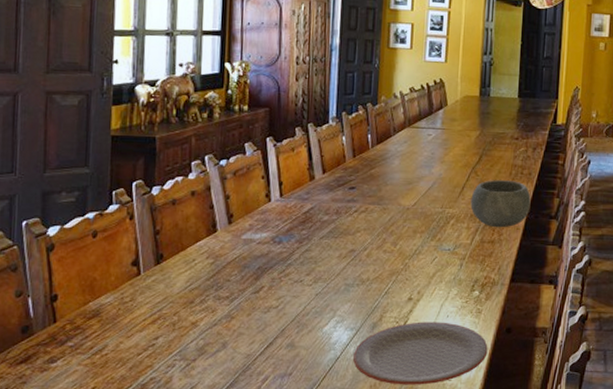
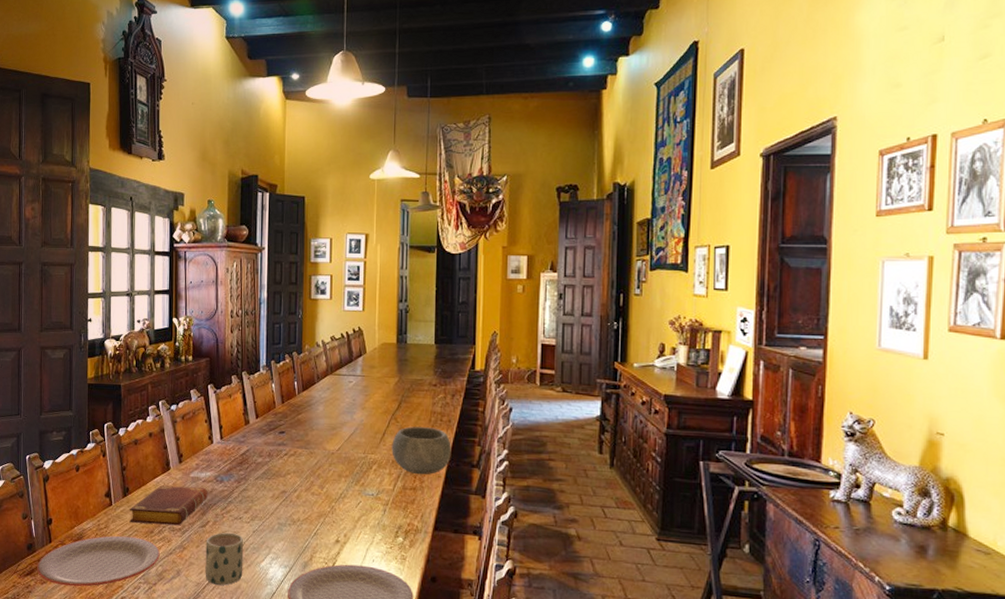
plate: none [35,309,202,372] -> present [37,535,160,587]
book: none [162,249,263,294] -> present [129,485,208,526]
mug: none [257,297,305,354] -> present [205,532,244,585]

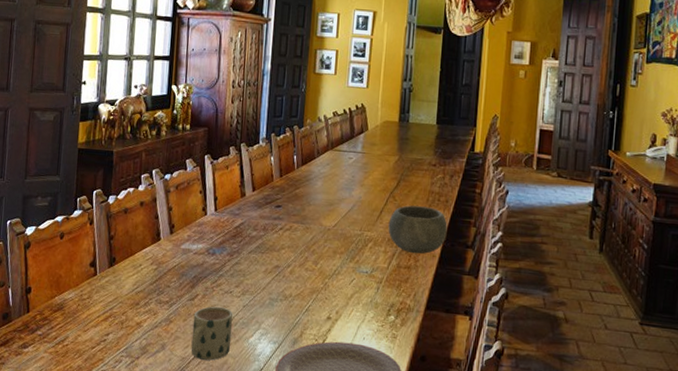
plate: present [37,535,160,587] -> none [12,306,145,359]
book: present [129,485,208,526] -> none [114,256,199,298]

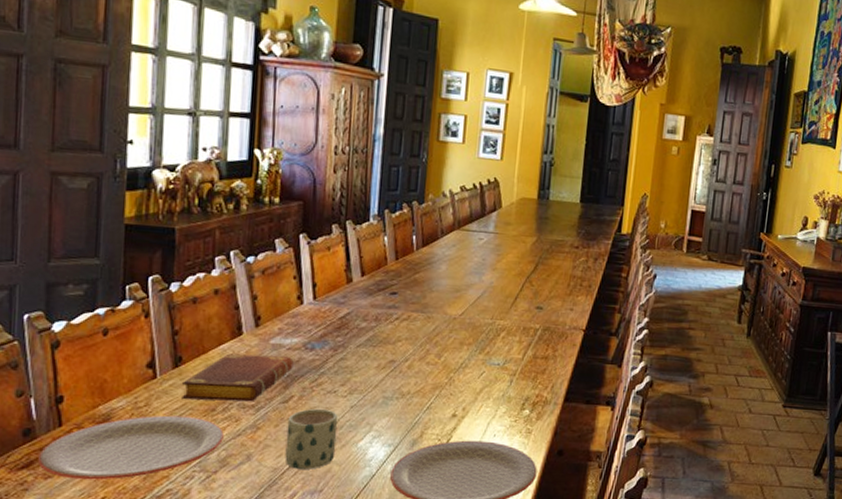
plate: none [12,306,145,359] -> present [38,415,224,480]
book: none [114,256,199,298] -> present [181,353,294,402]
bowl: present [388,205,448,254] -> none [523,291,590,344]

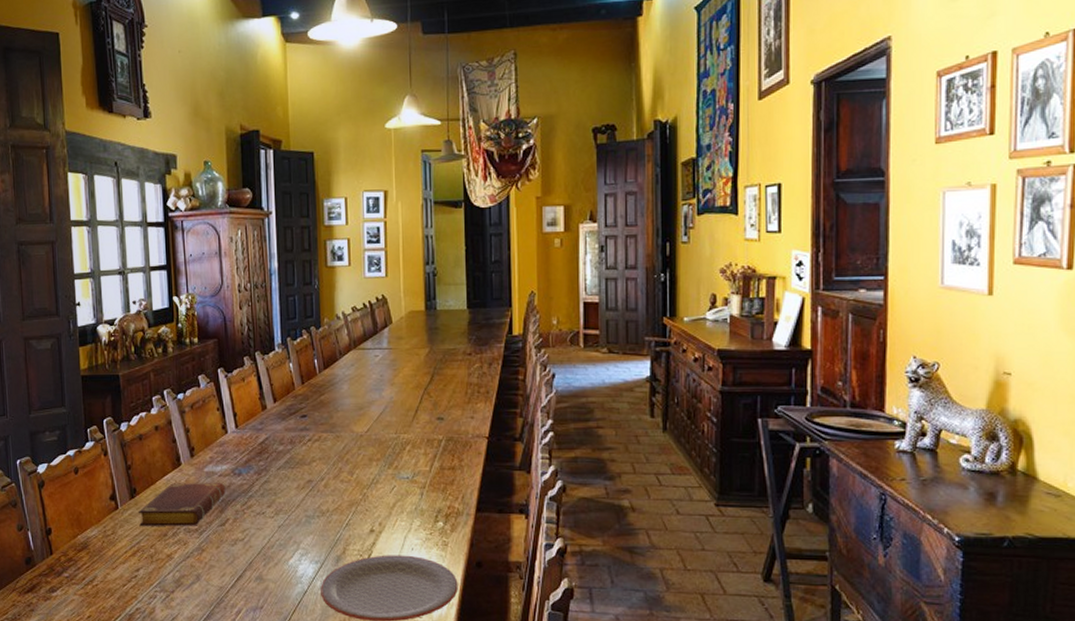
plate: present [38,415,224,480] -> none [38,541,176,601]
mug: present [285,408,338,469] -> none [226,529,270,587]

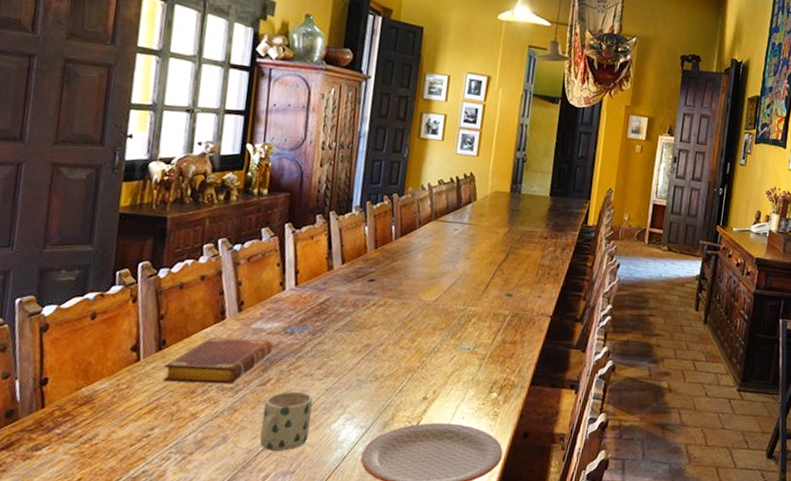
mug: none [226,529,270,587] -> present [259,391,314,451]

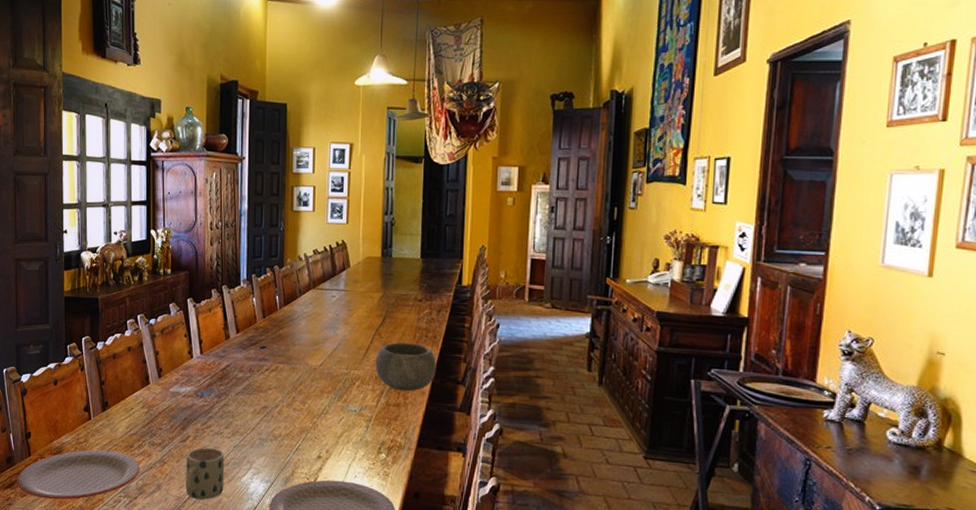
plate: none [18,397,202,462] -> present [17,449,140,500]
book: present [163,337,273,385] -> none [108,400,188,440]
bowl: none [494,279,557,329] -> present [375,342,436,392]

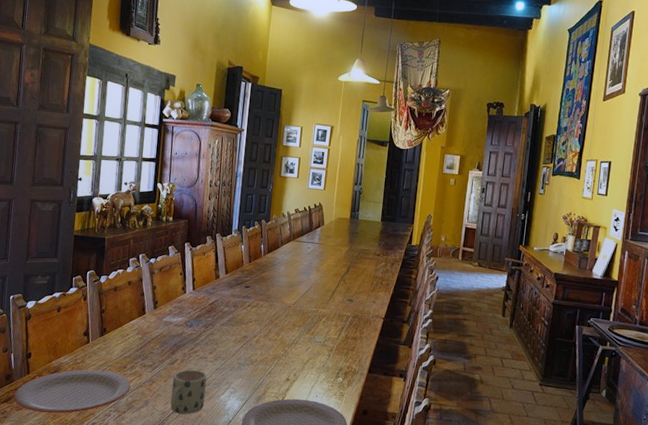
bowl: present [375,342,436,392] -> none [339,287,388,328]

